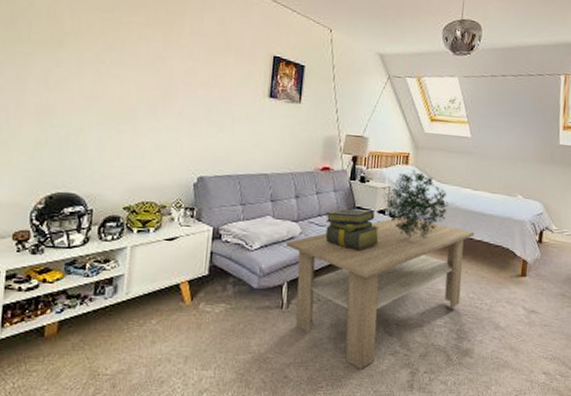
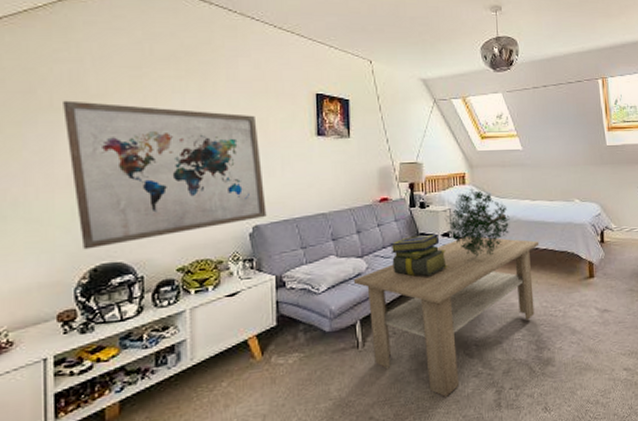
wall art: none [38,34,214,178] -> present [63,100,267,250]

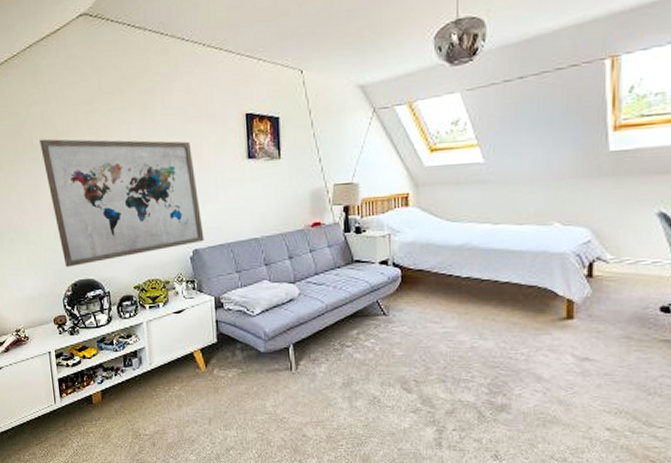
coffee table: present [353,237,539,397] -> none [286,265,500,428]
stack of books: present [390,235,448,277] -> none [323,262,386,306]
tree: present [444,188,510,259] -> none [383,210,463,290]

